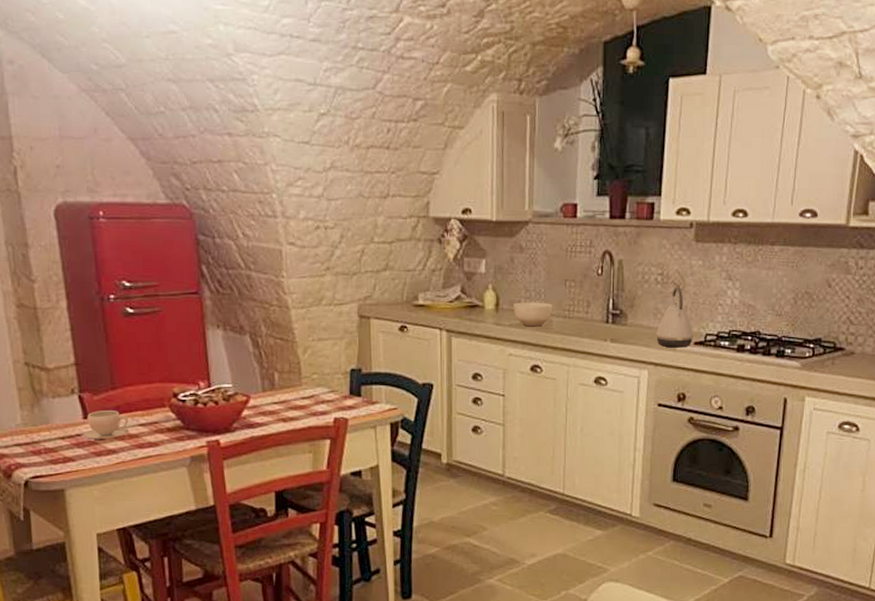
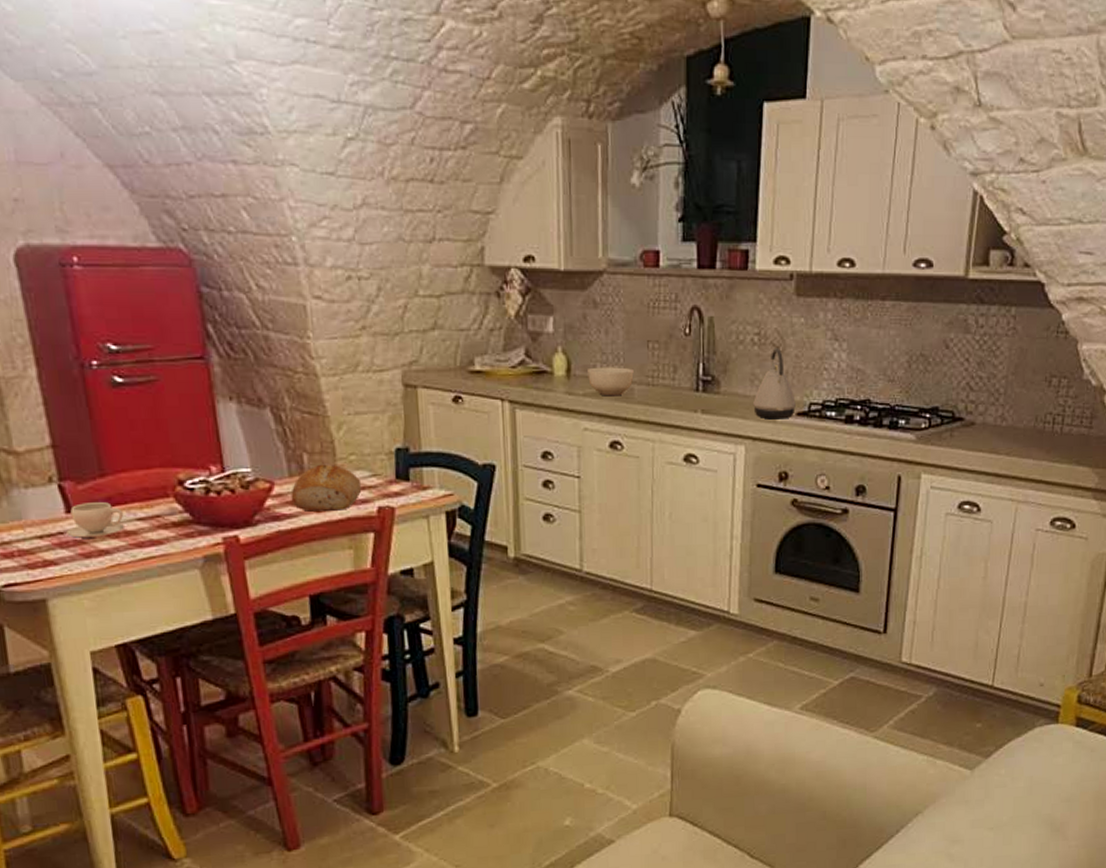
bread: none [263,381,322,421] -> present [290,464,362,511]

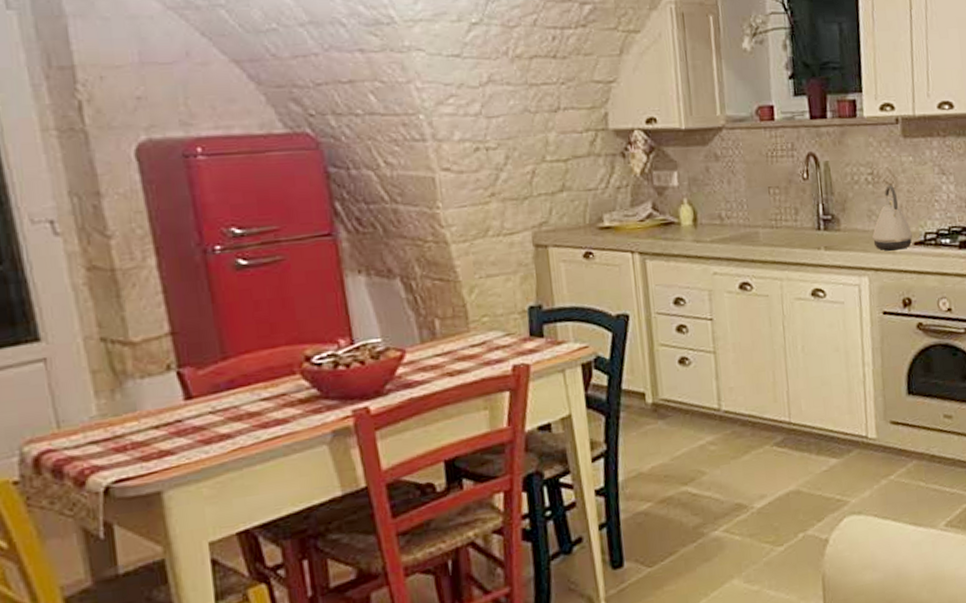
teacup: present [66,502,126,538] -> none [185,385,249,425]
bread: present [290,464,362,511] -> none [422,327,496,376]
bowl: present [588,367,634,396] -> none [713,213,758,241]

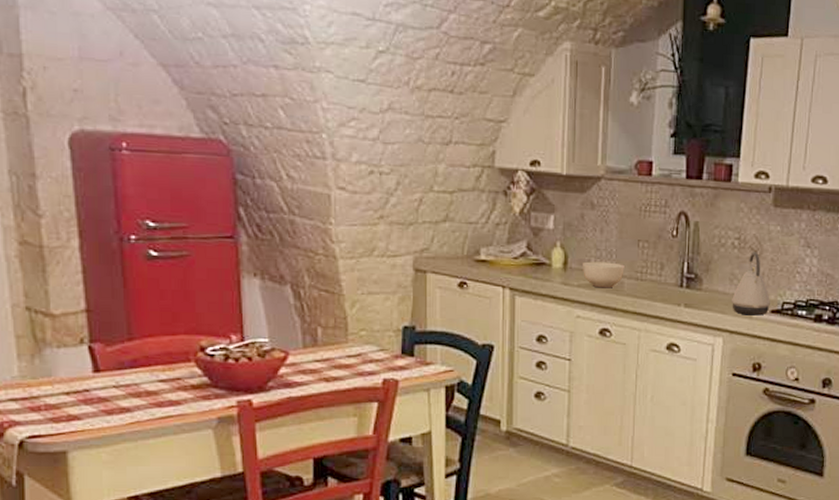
bowl: none [713,213,758,241] -> present [583,261,625,288]

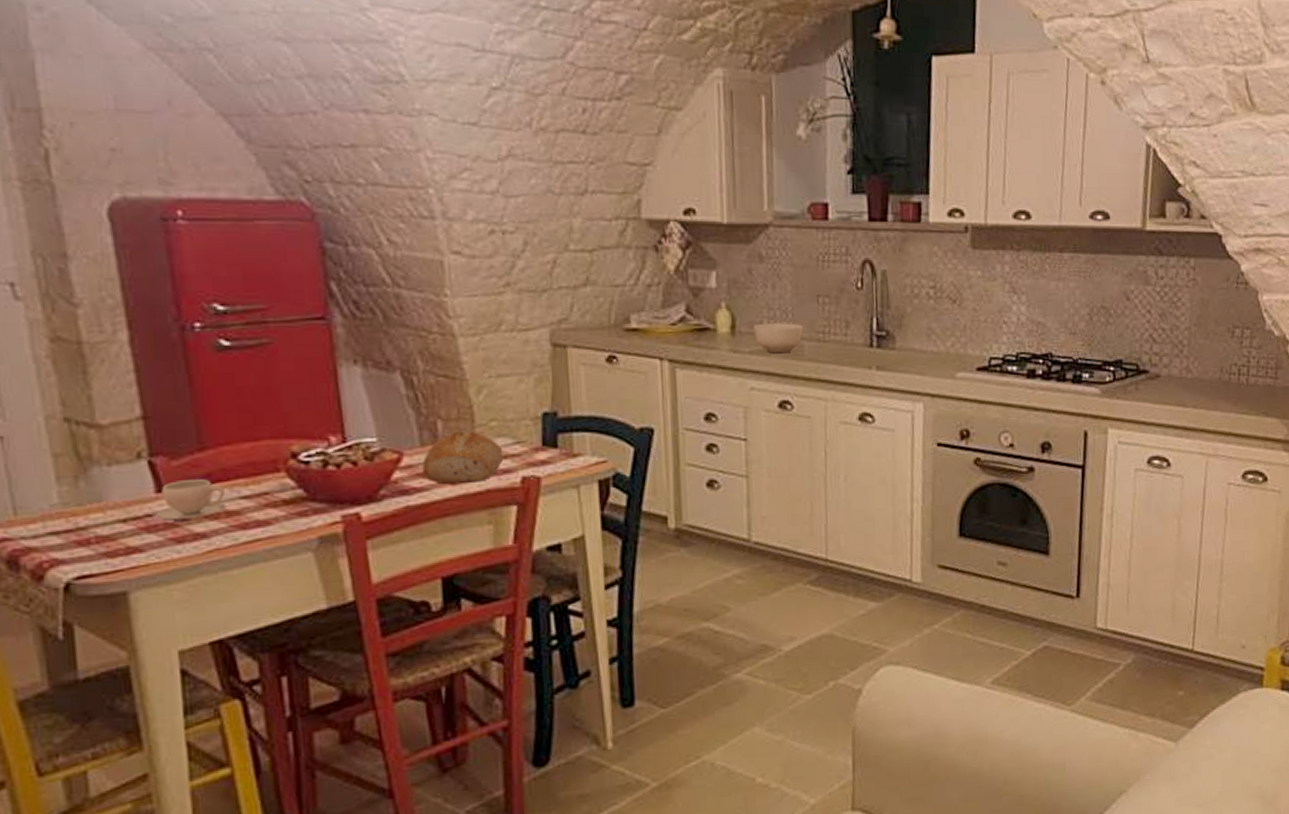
teacup: none [92,364,148,396] -> present [155,479,227,521]
bread: none [303,337,370,381] -> present [422,431,504,484]
kettle: present [732,252,770,316] -> none [931,301,975,375]

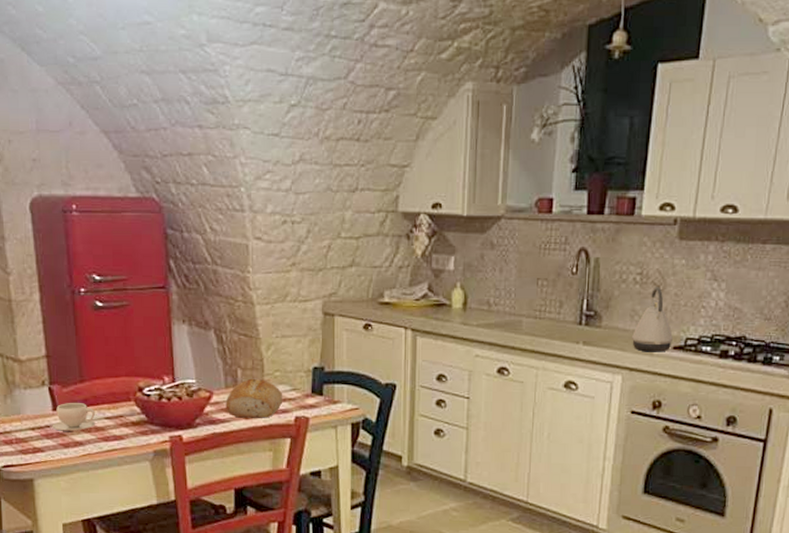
bowl: present [754,323,804,354] -> none [482,301,523,327]
kettle: none [931,301,975,375] -> present [632,287,673,352]

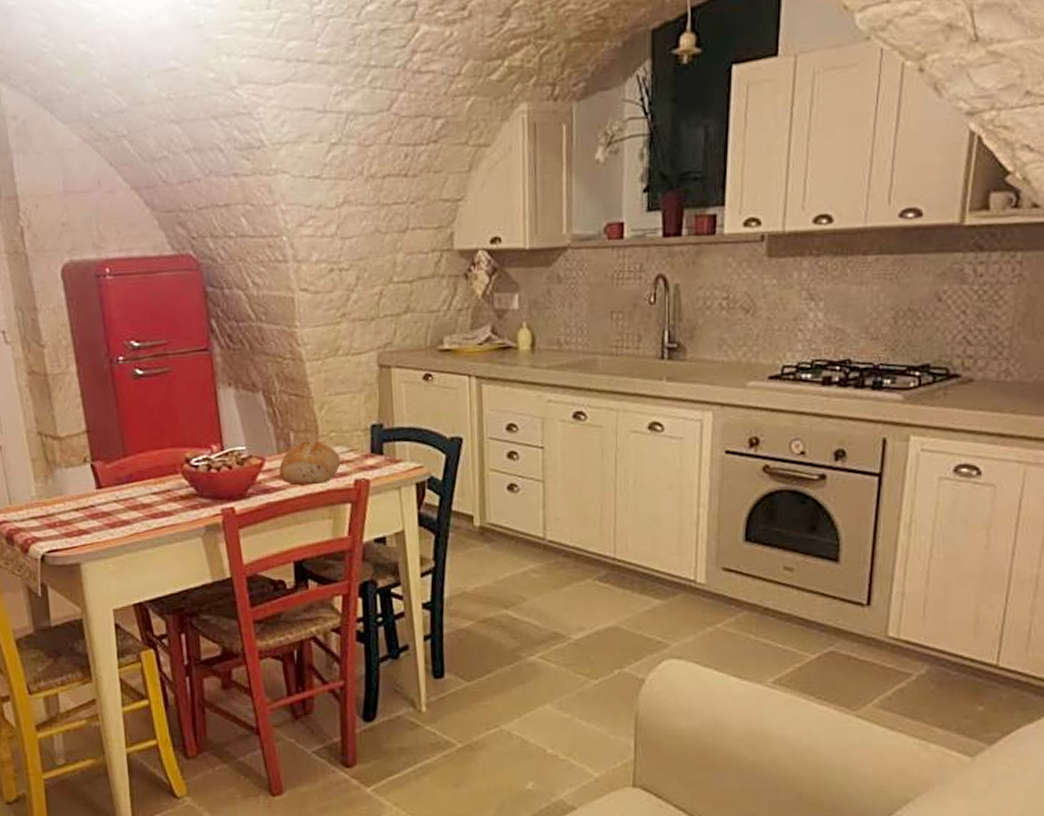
teacup: present [52,403,96,431] -> none [96,479,143,510]
kettle: present [632,287,673,352] -> none [721,311,767,385]

